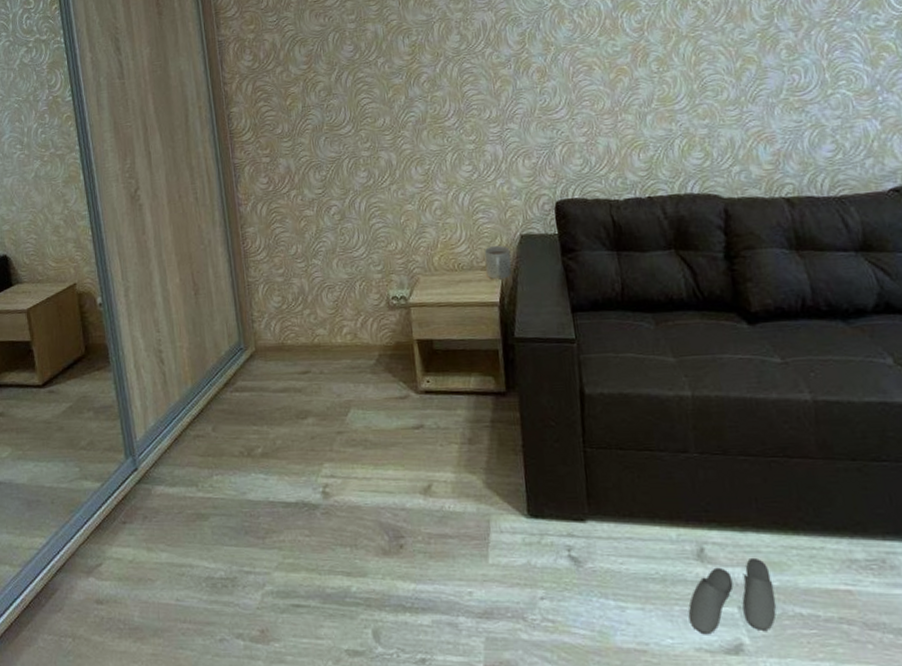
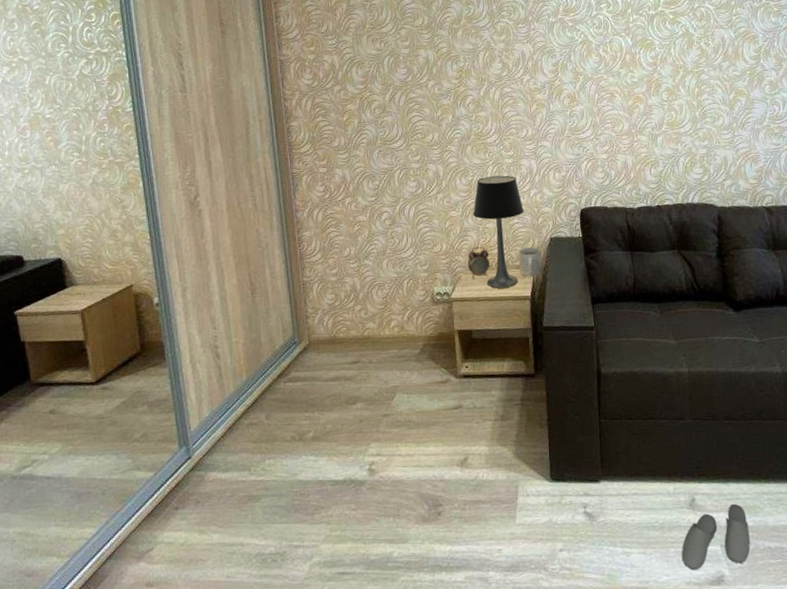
alarm clock: none [425,244,452,281] -> present [467,246,490,278]
table lamp: none [431,163,490,293] -> present [473,175,524,289]

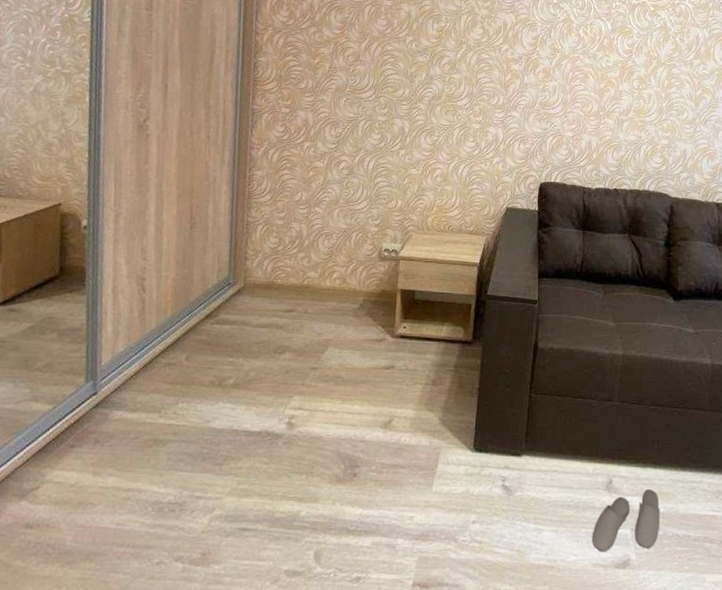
alarm clock: present [467,246,490,278] -> none [419,207,443,239]
table lamp: present [473,175,524,289] -> none [433,139,485,252]
mug: present [518,247,542,277] -> none [472,214,496,244]

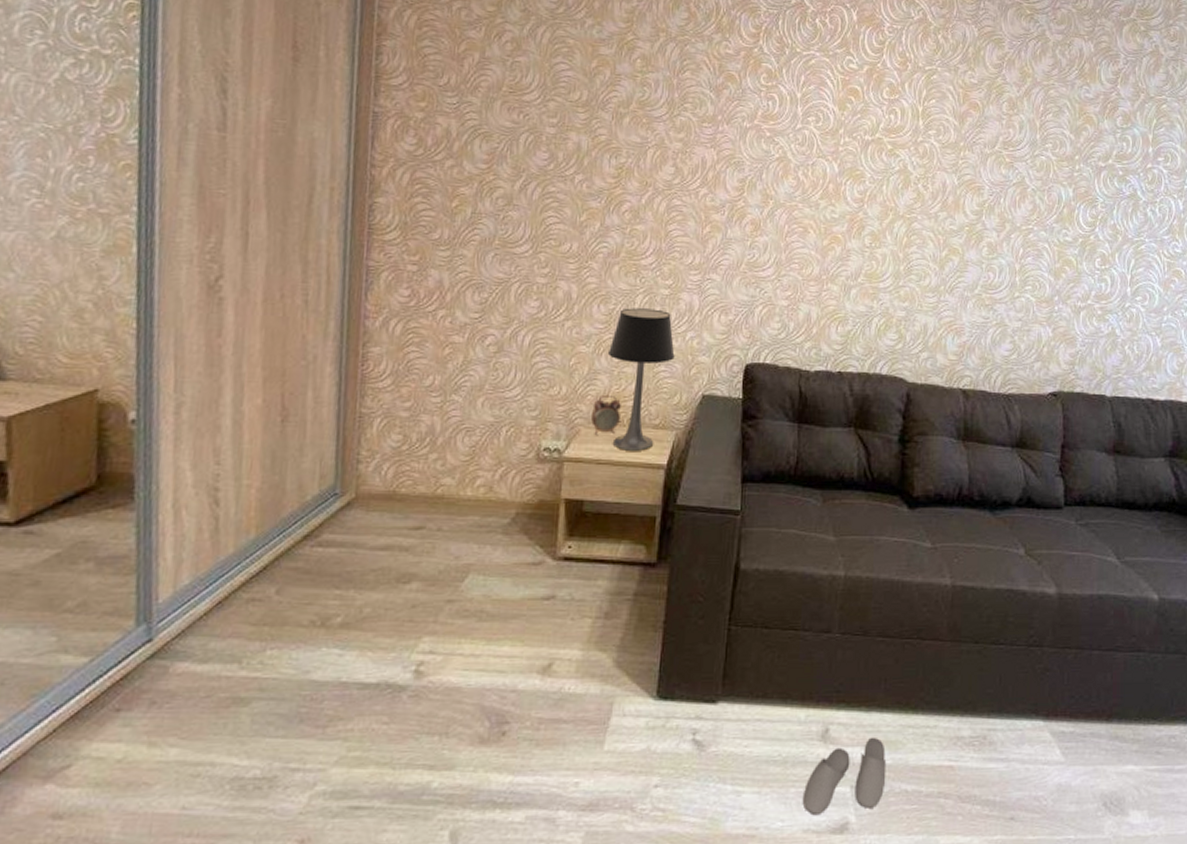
alarm clock: none [419,207,443,239] -> present [590,394,621,434]
table lamp: none [433,139,485,252] -> present [608,308,675,451]

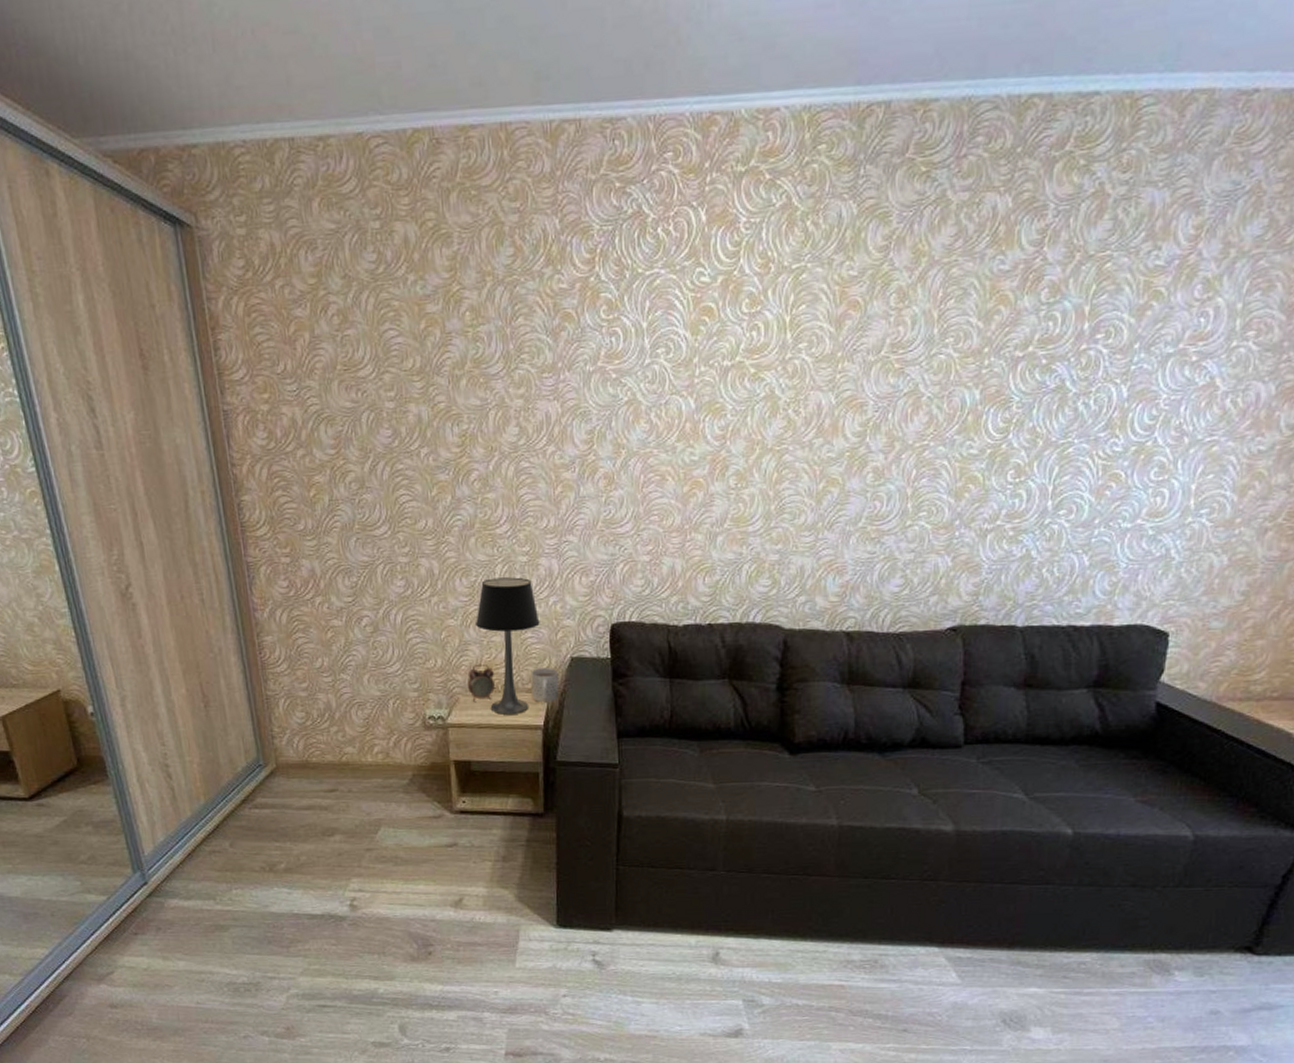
mug: none [658,404,689,441] -> present [530,668,560,703]
slippers: present [802,737,887,816] -> none [698,959,777,1023]

